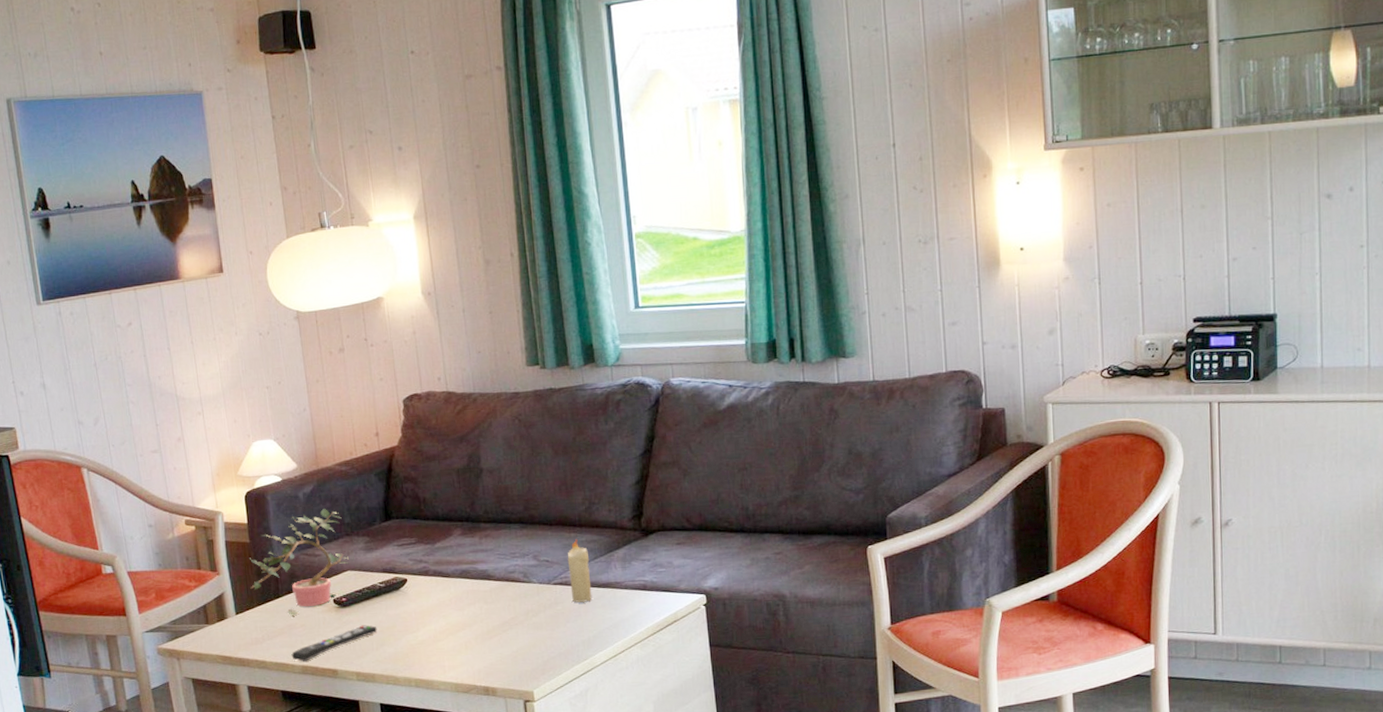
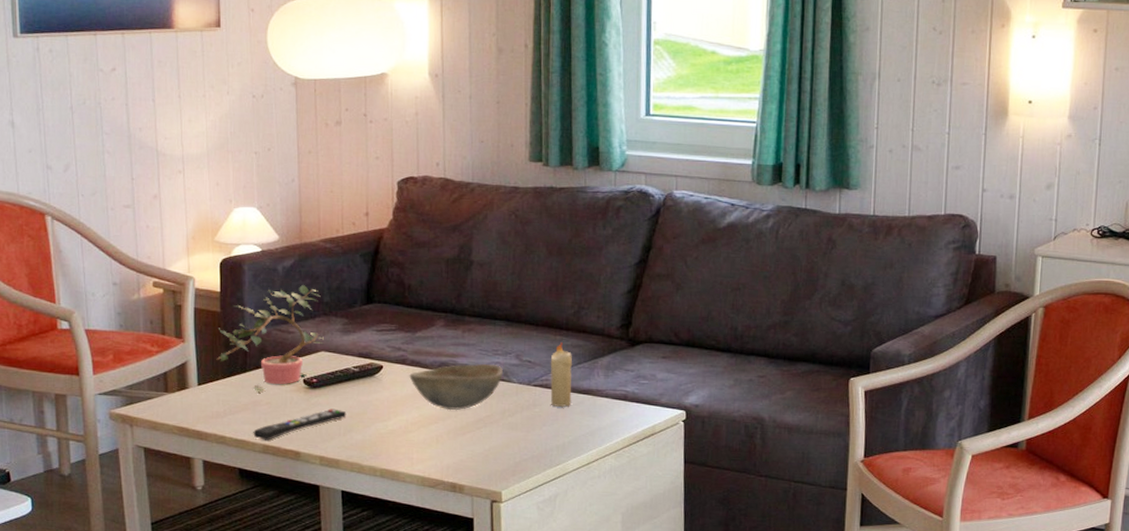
bowl: none [433,567,523,616] -> present [409,363,504,411]

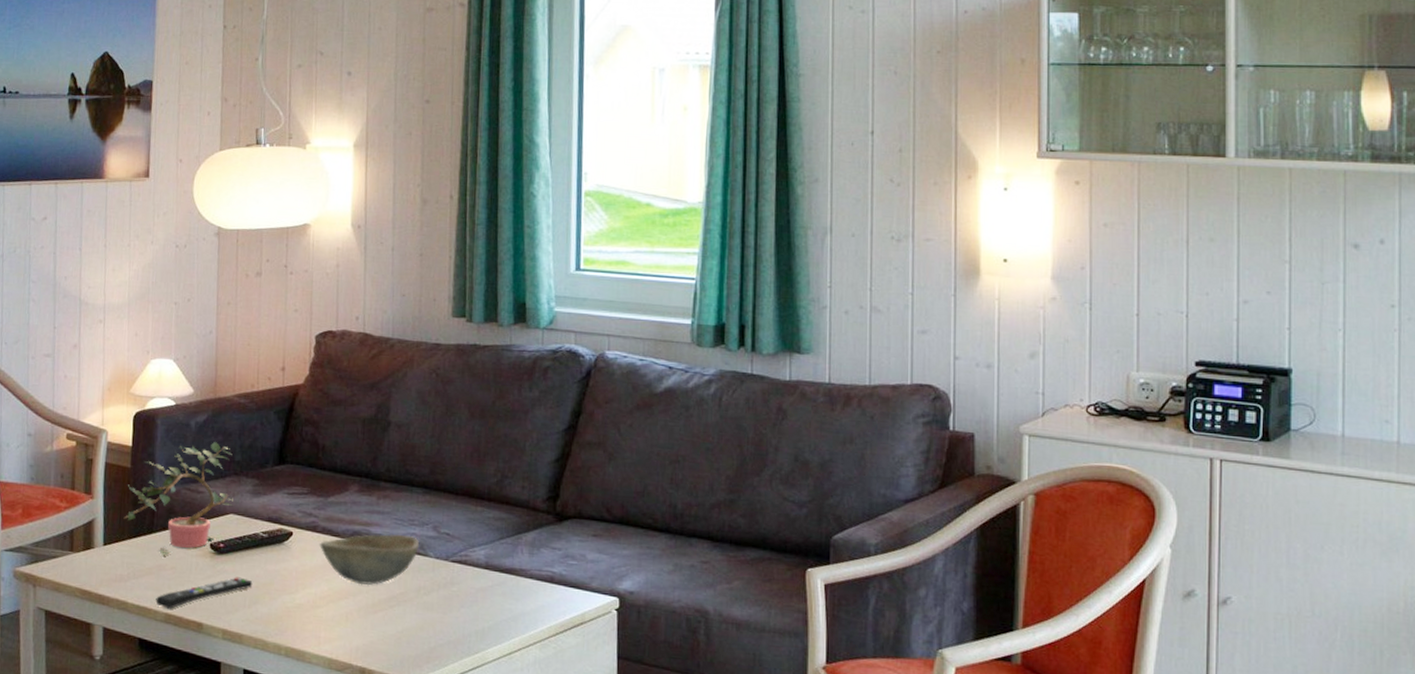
candle: present [550,342,573,408] -> none [469,514,495,588]

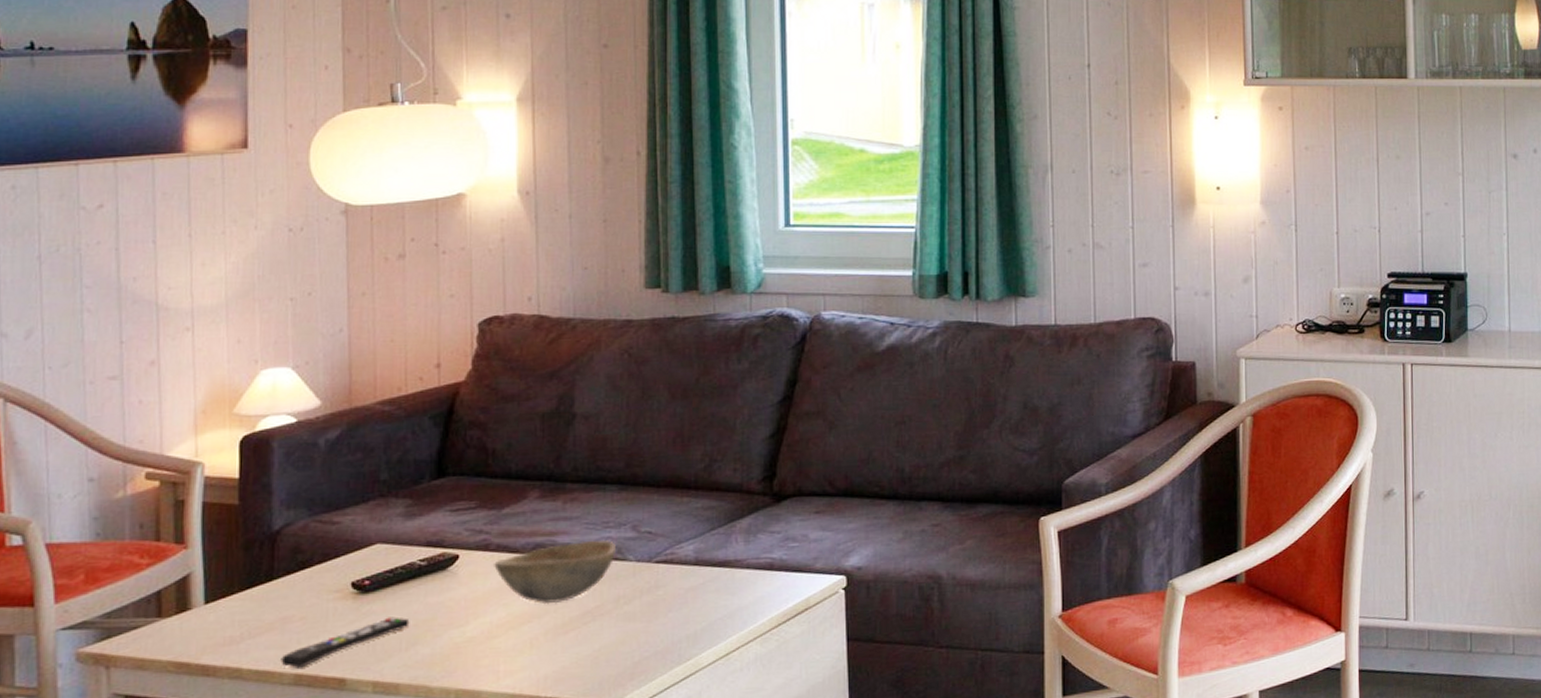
potted plant: present [123,441,233,557] -> none [231,459,380,607]

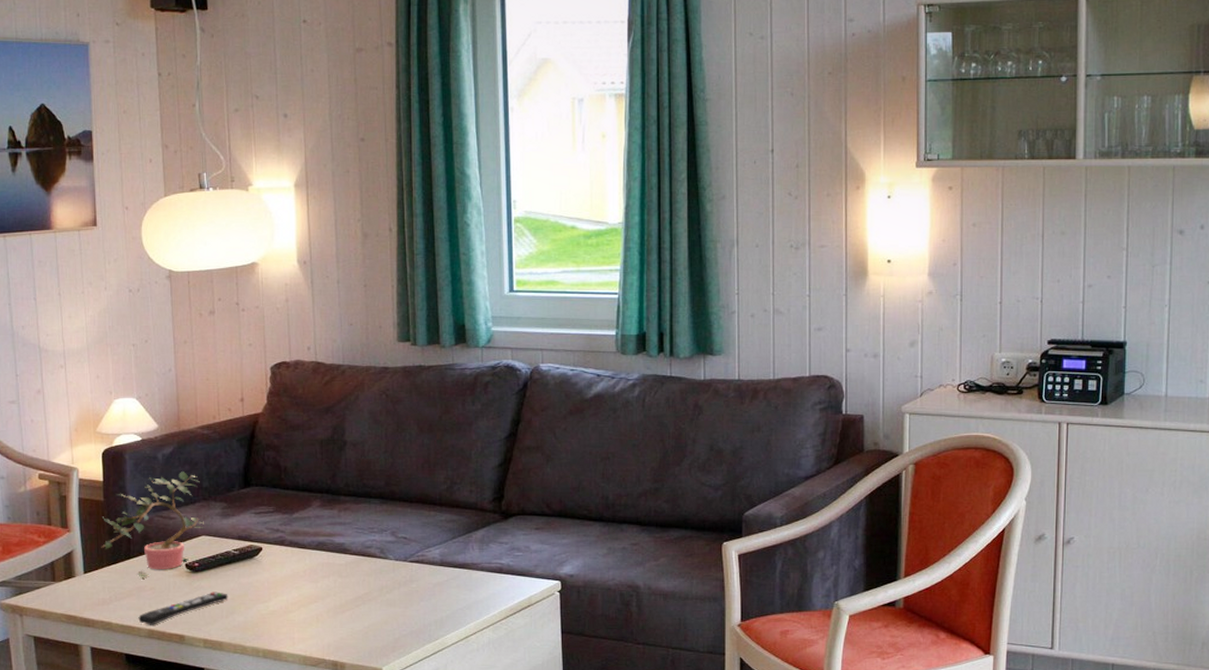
potted plant: none [231,459,380,607] -> present [101,470,204,580]
bowl: present [494,540,617,605] -> none [288,541,380,589]

